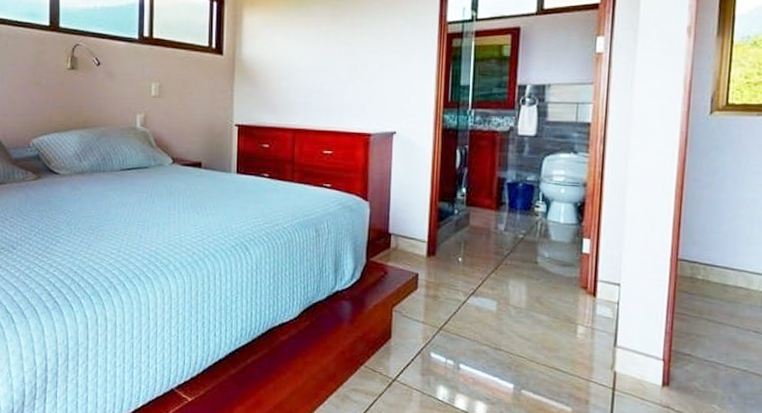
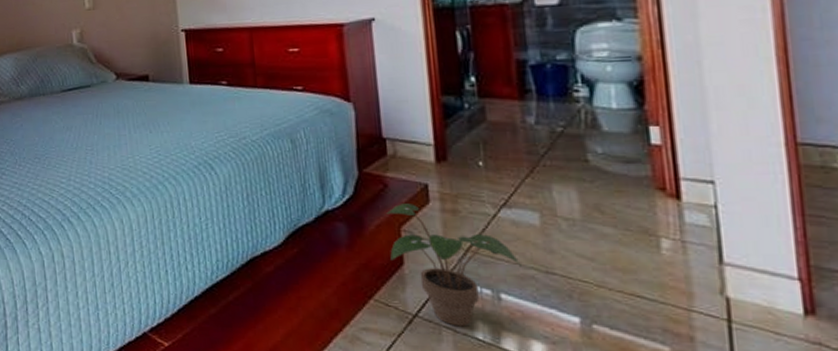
potted plant: none [381,288,478,389] -> present [383,204,521,327]

